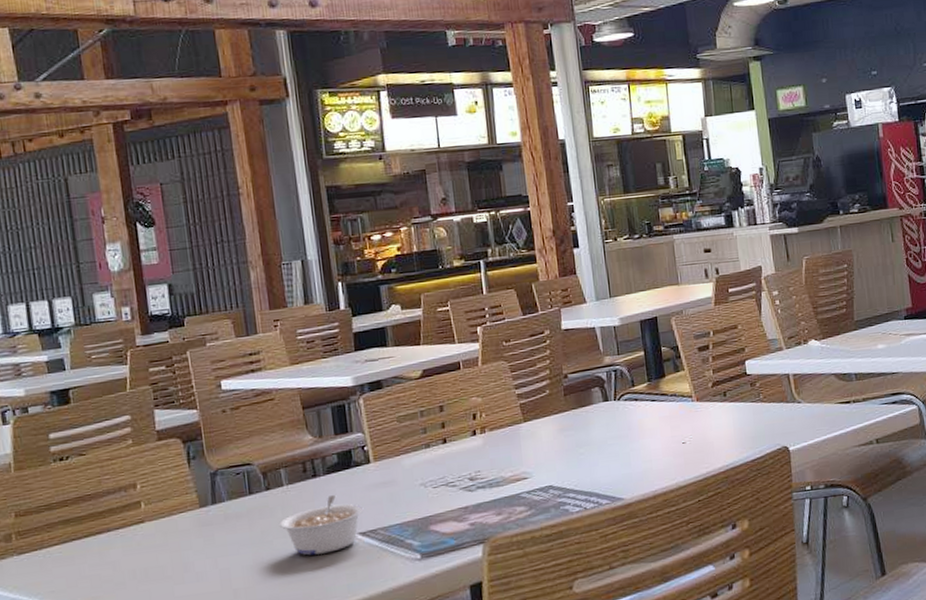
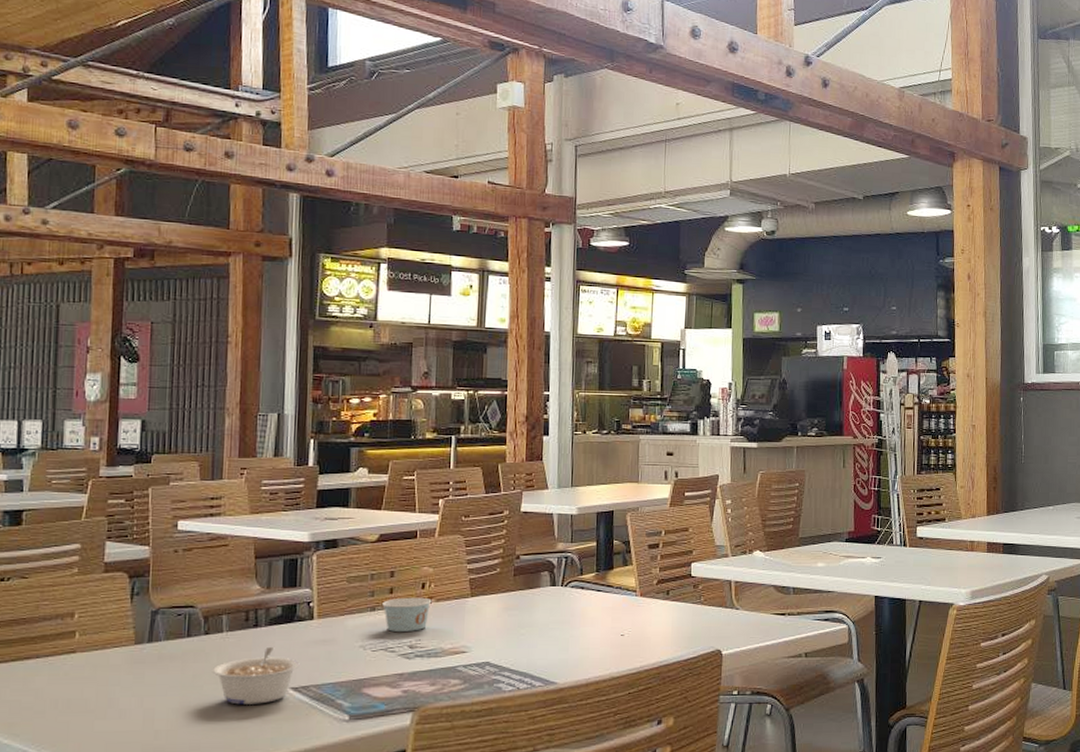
paper cup: none [436,428,485,466] -> present [382,597,432,632]

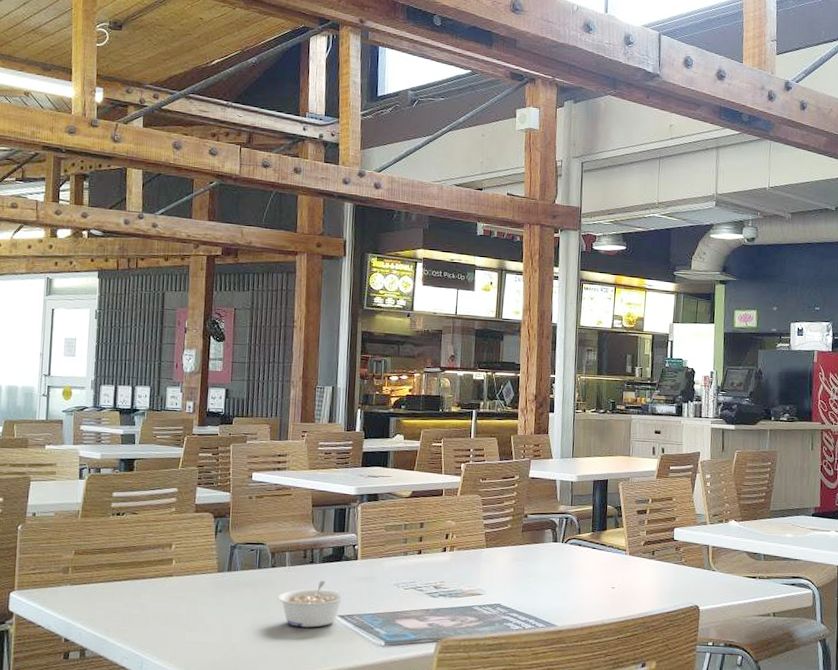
paper cup: present [382,597,432,632] -> none [413,545,454,574]

